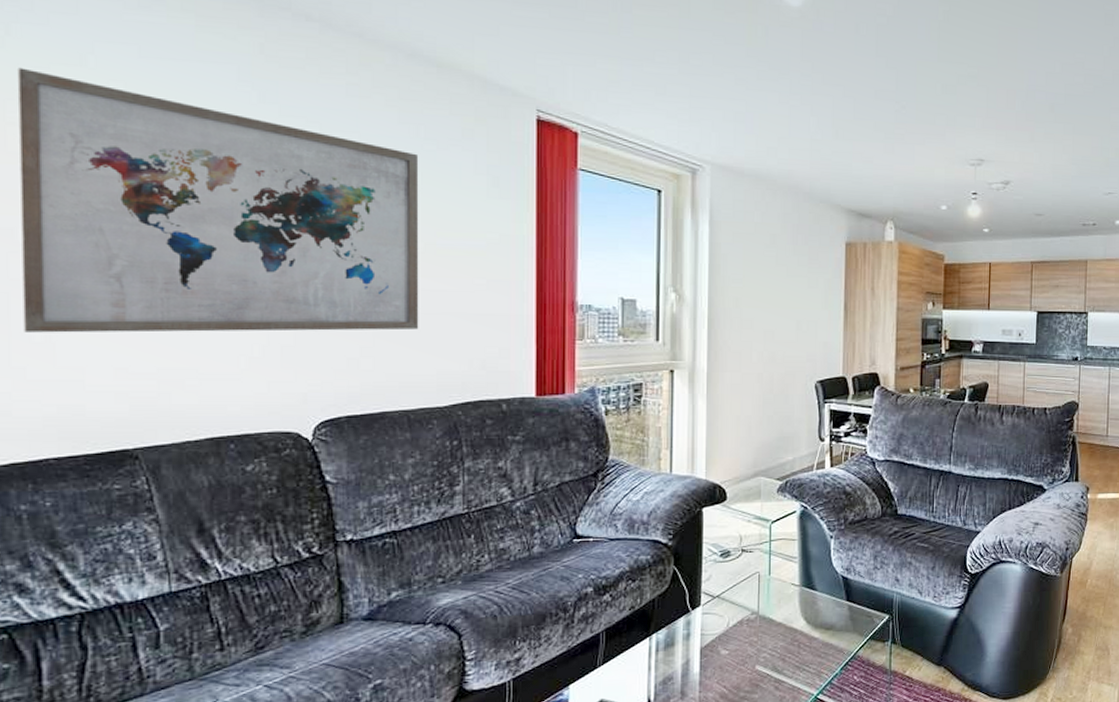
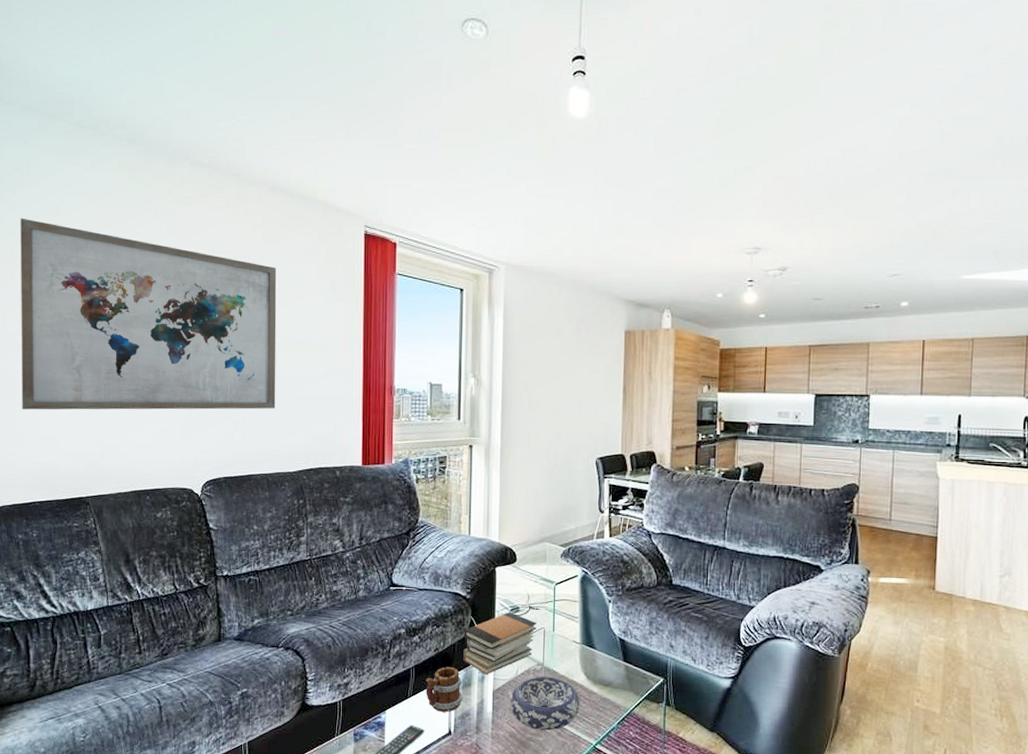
mug: none [619,625,664,680] -> present [426,666,463,712]
book stack: none [665,557,750,631] -> present [463,612,537,675]
decorative bowl: none [721,626,800,687] -> present [510,676,580,731]

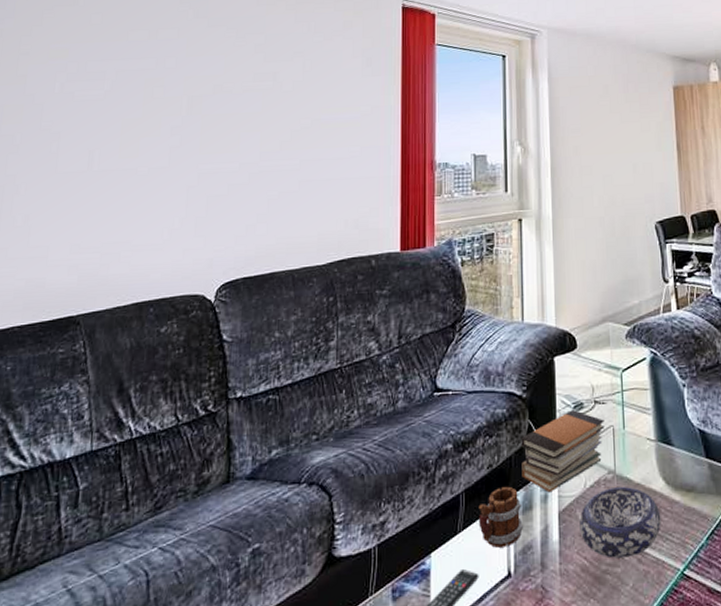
wall art: present [19,218,277,410] -> none [10,11,310,218]

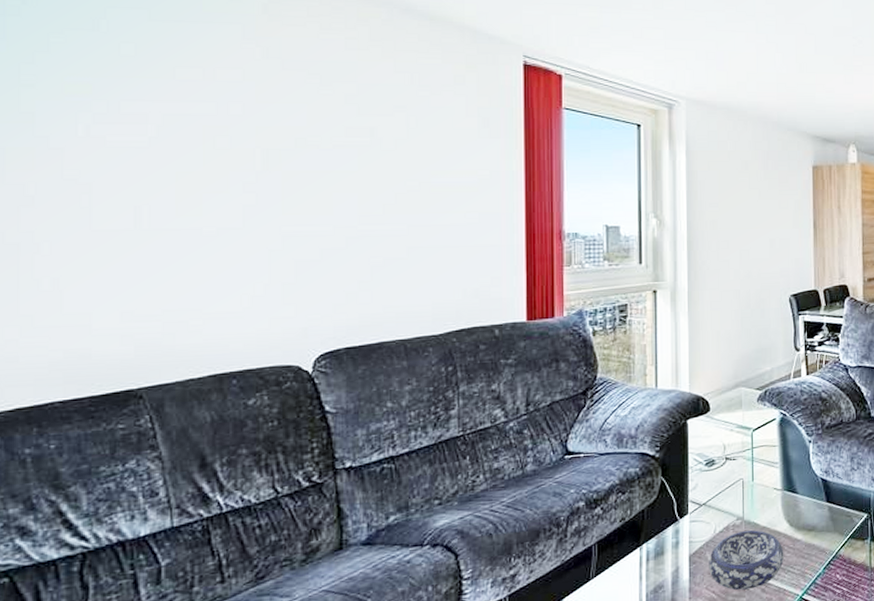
mug: present [478,486,523,548] -> none [611,536,655,590]
book stack: present [521,410,605,493] -> none [654,466,735,539]

